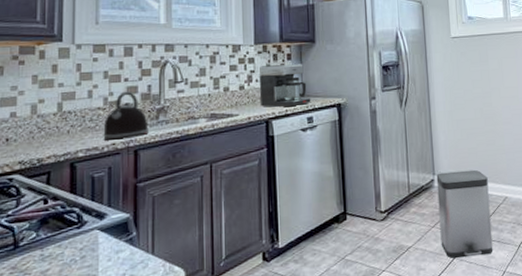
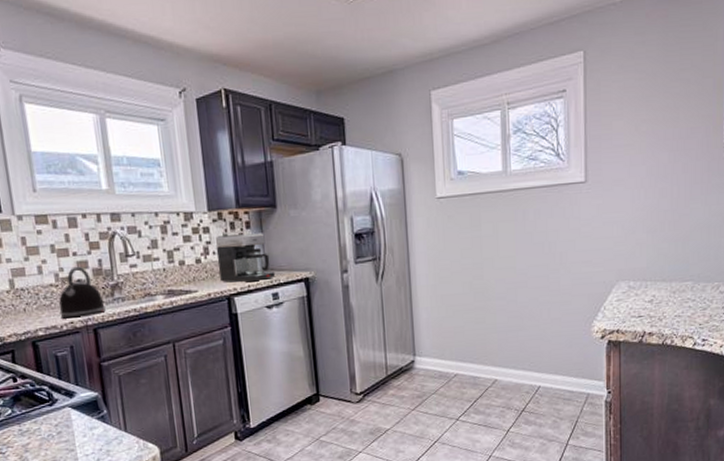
pedal bin: present [436,169,493,258] -> none [417,350,479,442]

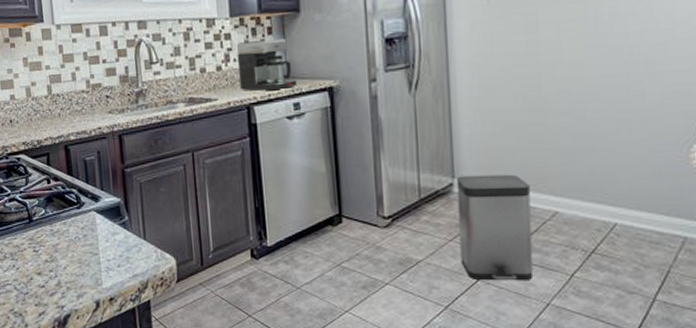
kettle: present [59,266,106,320] -> none [89,73,130,125]
pedal bin: none [417,350,479,442] -> present [456,174,533,281]

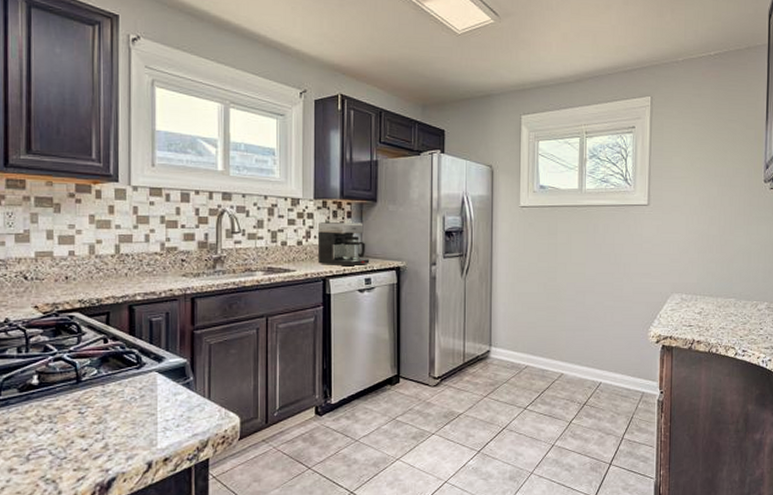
pedal bin: present [456,174,533,281] -> none [492,344,545,429]

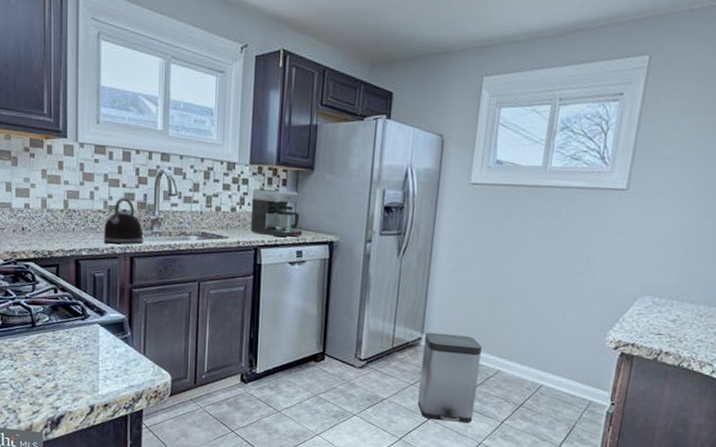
kettle: none [160,238,205,287] -> present [103,197,144,246]
pedal bin: none [492,344,545,429] -> present [417,332,482,424]

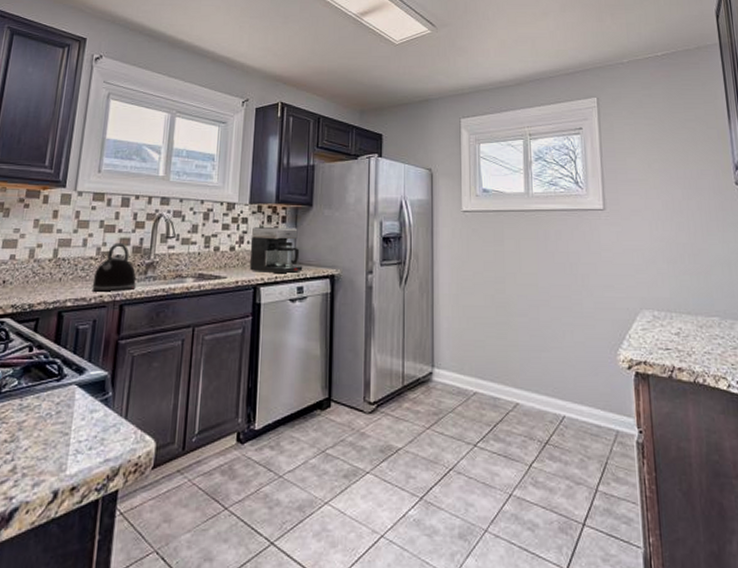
pedal bin: present [417,332,482,424] -> none [435,365,498,471]

